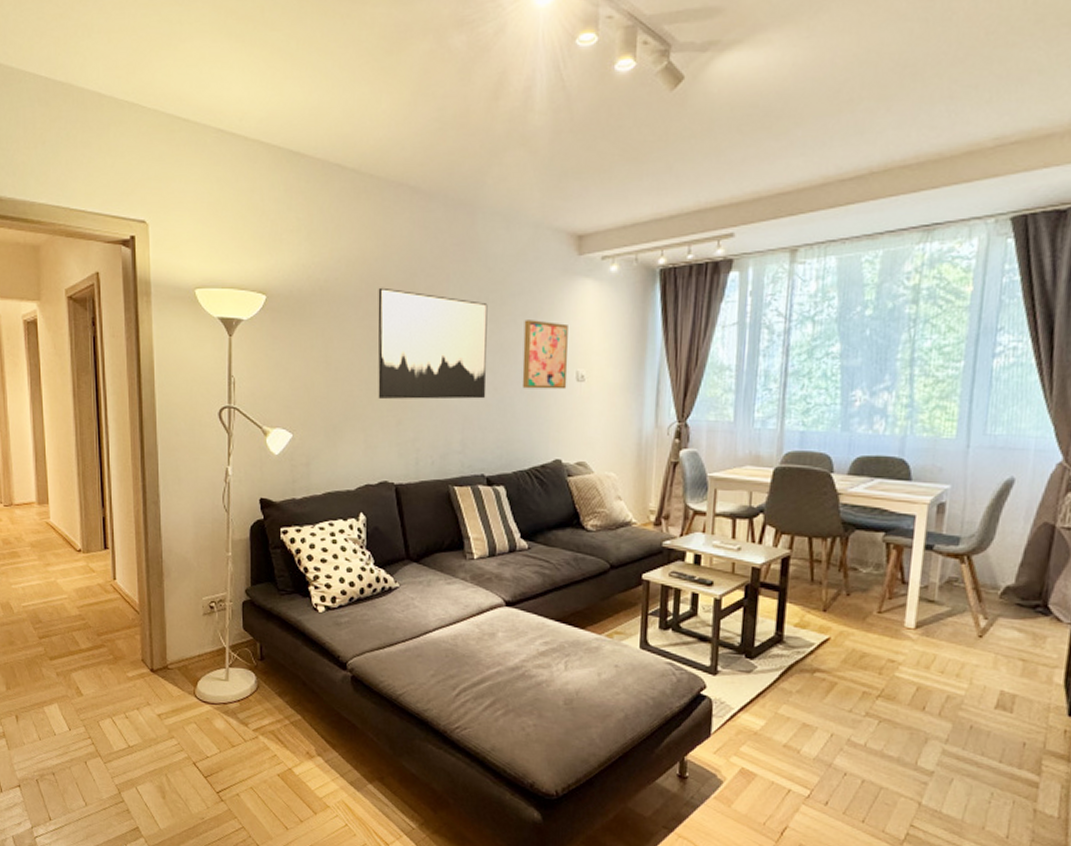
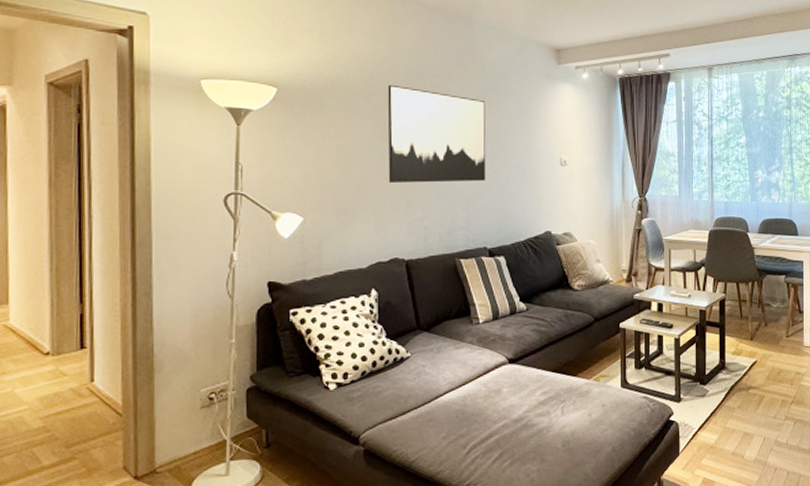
wall art: present [522,320,568,390] -> none [516,115,553,173]

